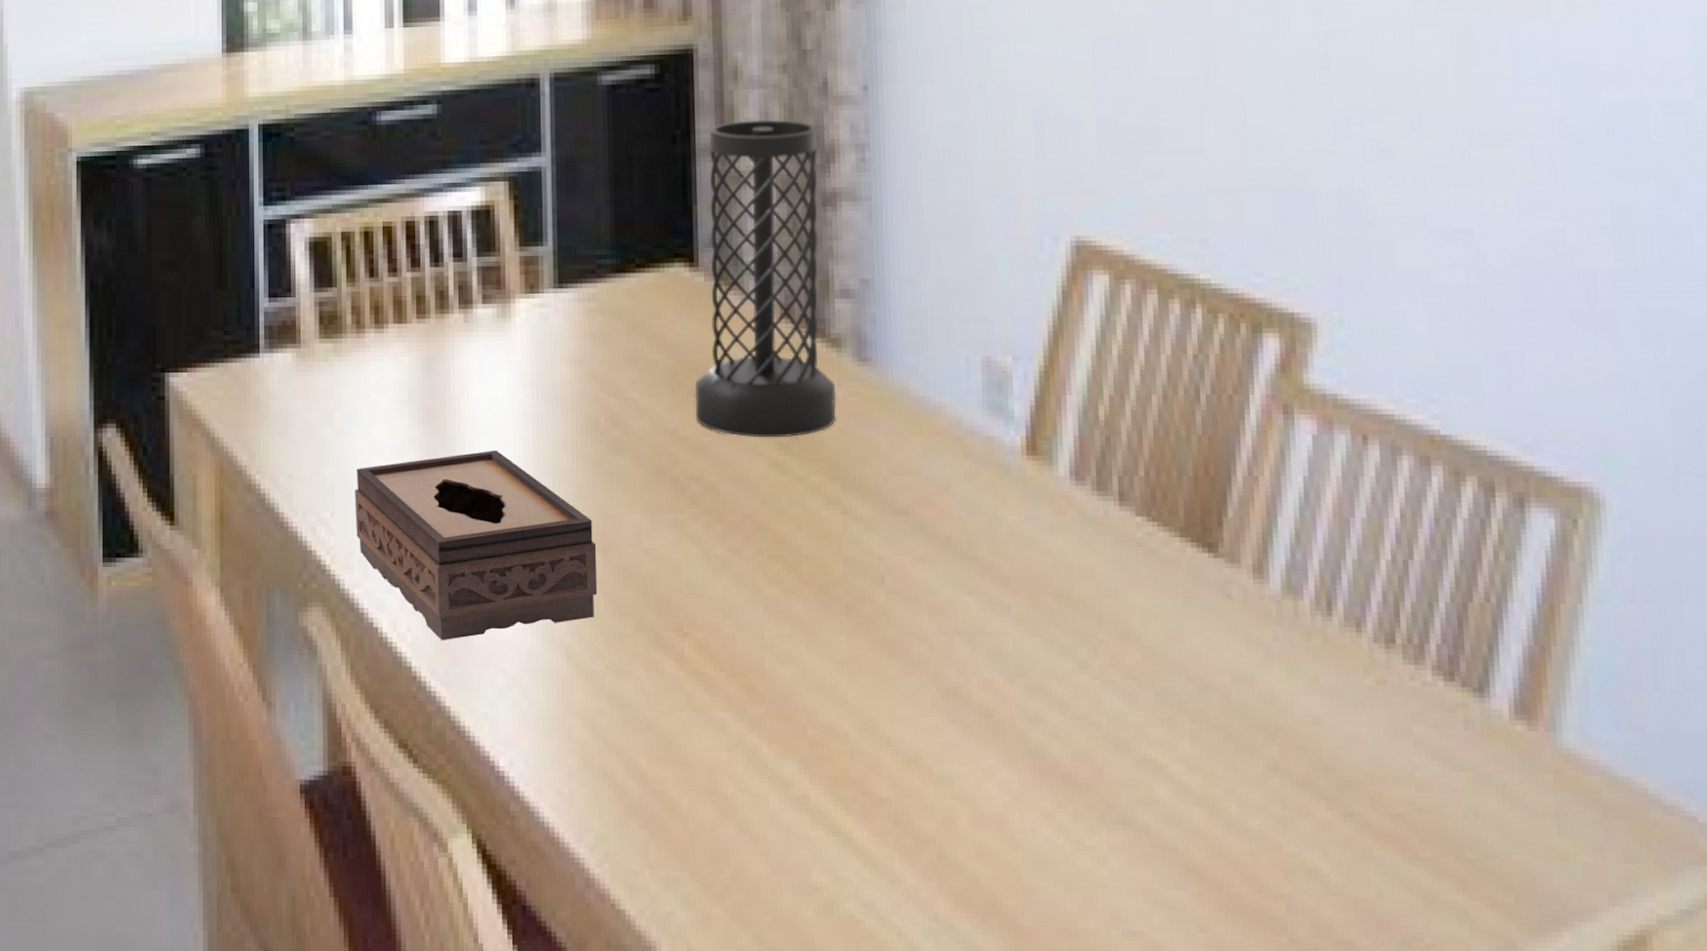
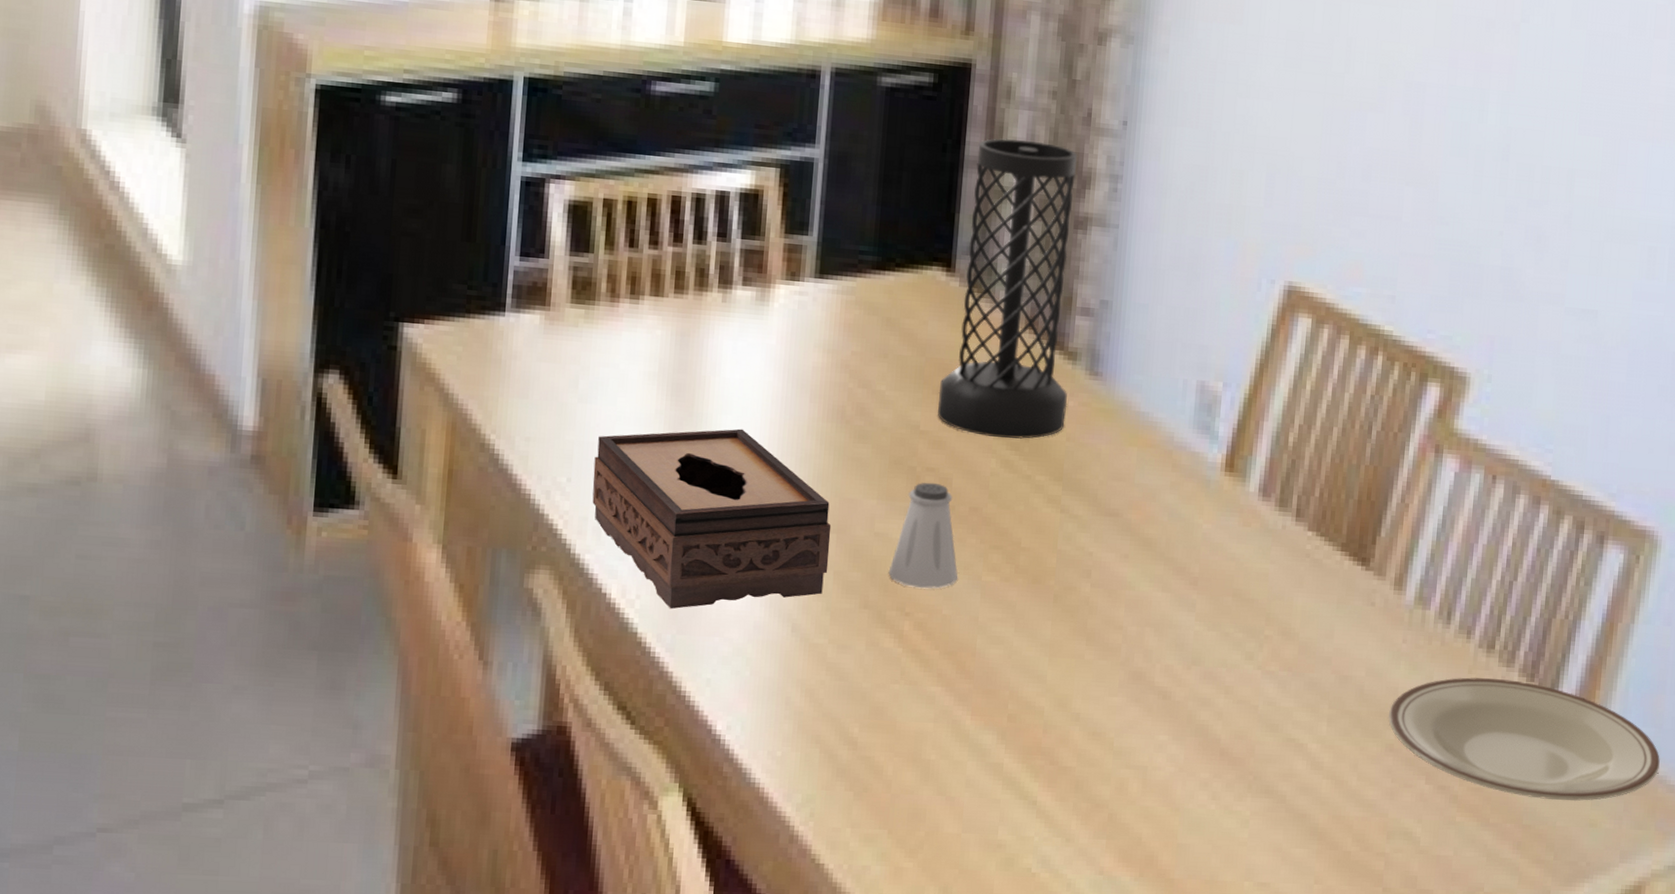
saltshaker: none [661,491,737,606] -> present [888,482,958,589]
plate: none [1266,679,1648,829] -> present [1388,677,1660,802]

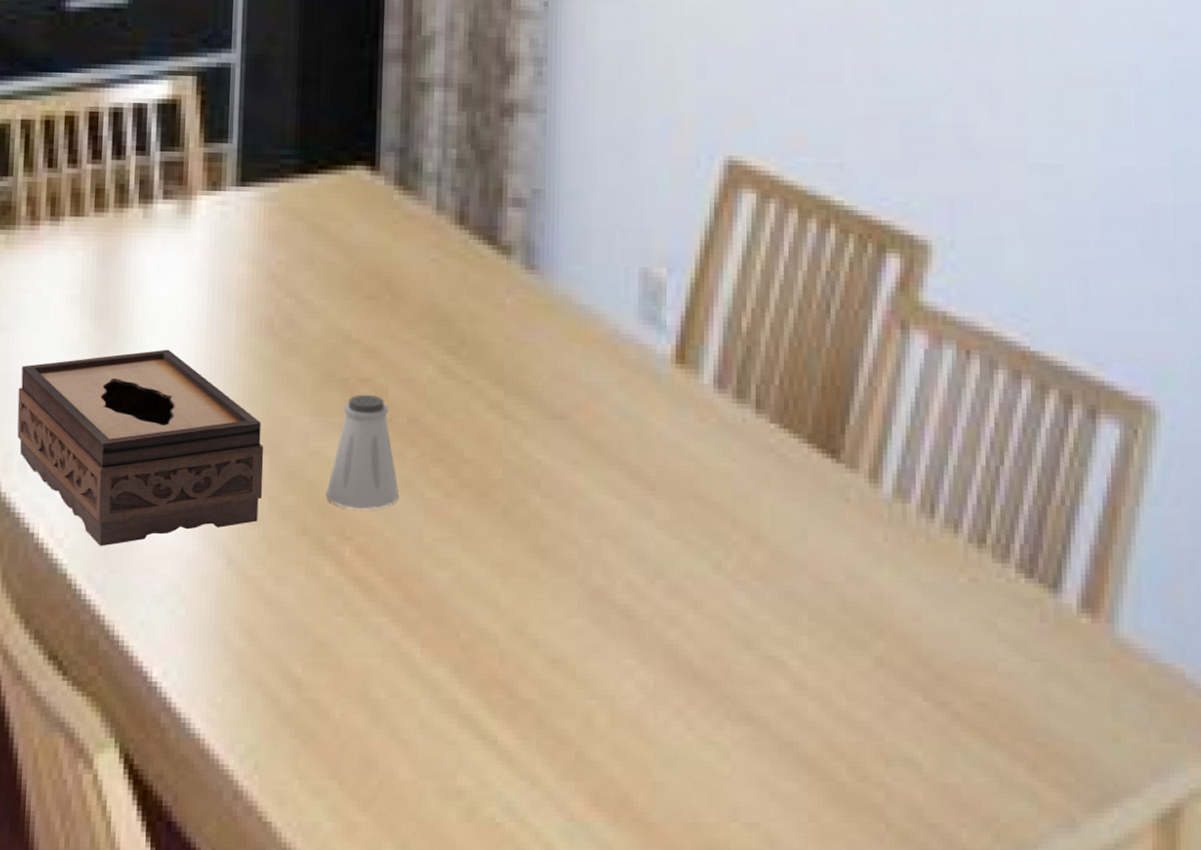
vase: present [938,138,1078,439] -> none [369,28,504,343]
plate: present [1388,677,1660,802] -> none [874,577,1185,713]

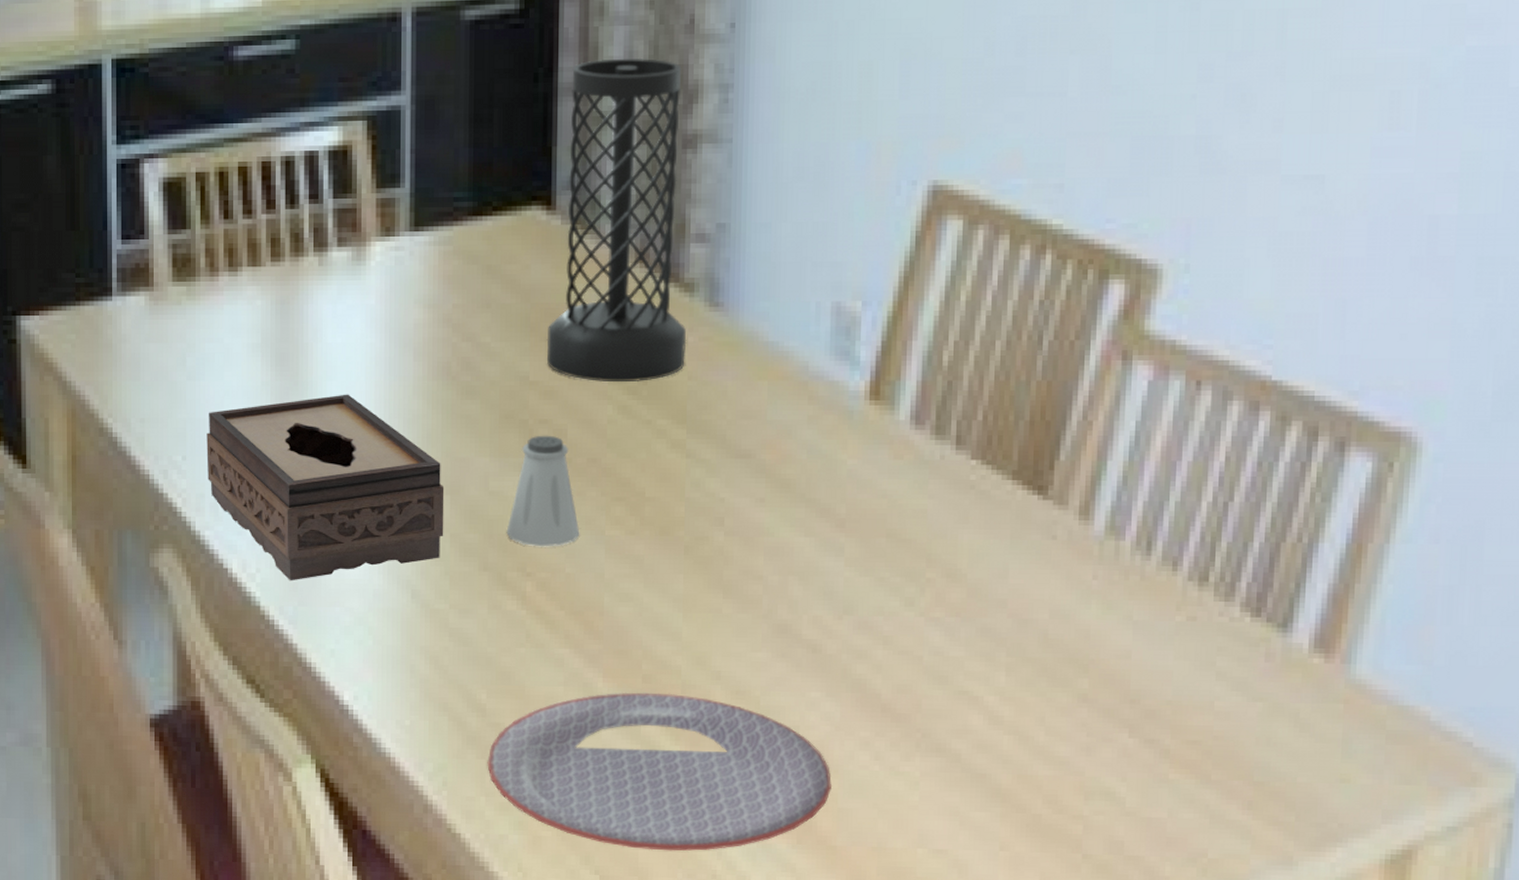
plate: none [301,662,647,834] -> present [487,692,832,851]
vase: none [369,28,504,343] -> present [546,57,687,383]

